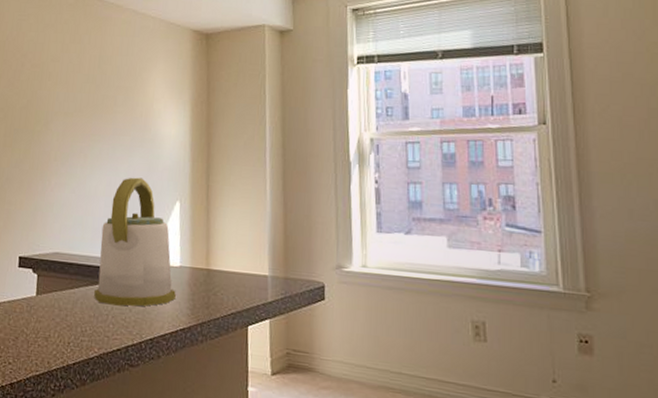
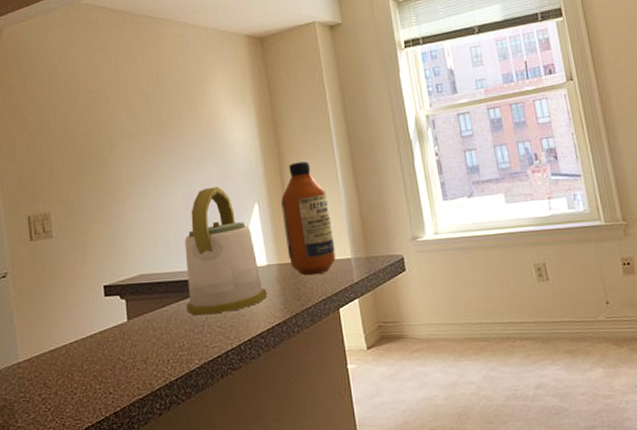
bottle: none [202,166,253,286] -> present [281,161,336,276]

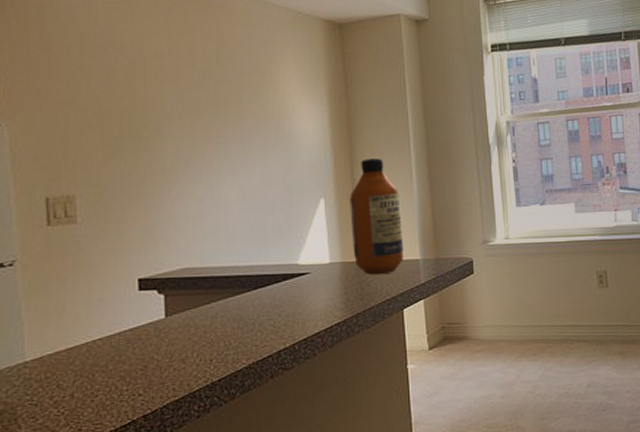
kettle: present [184,186,267,316] -> none [236,178,327,313]

